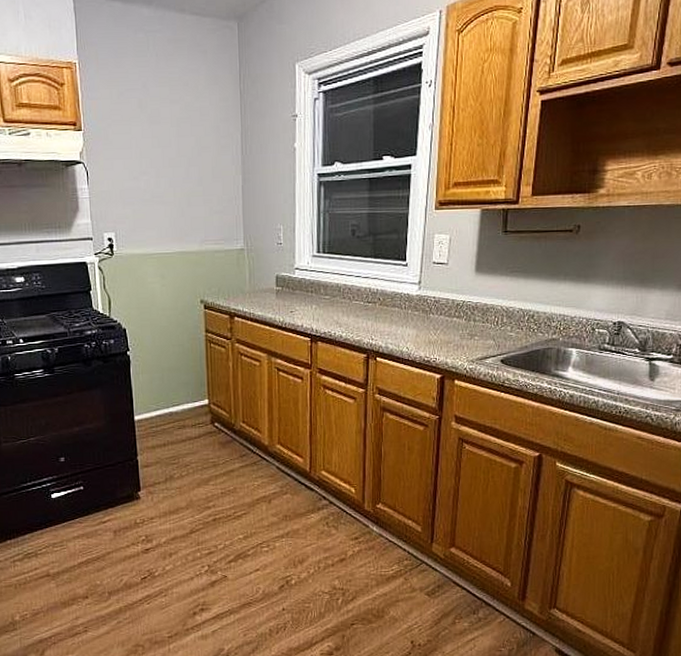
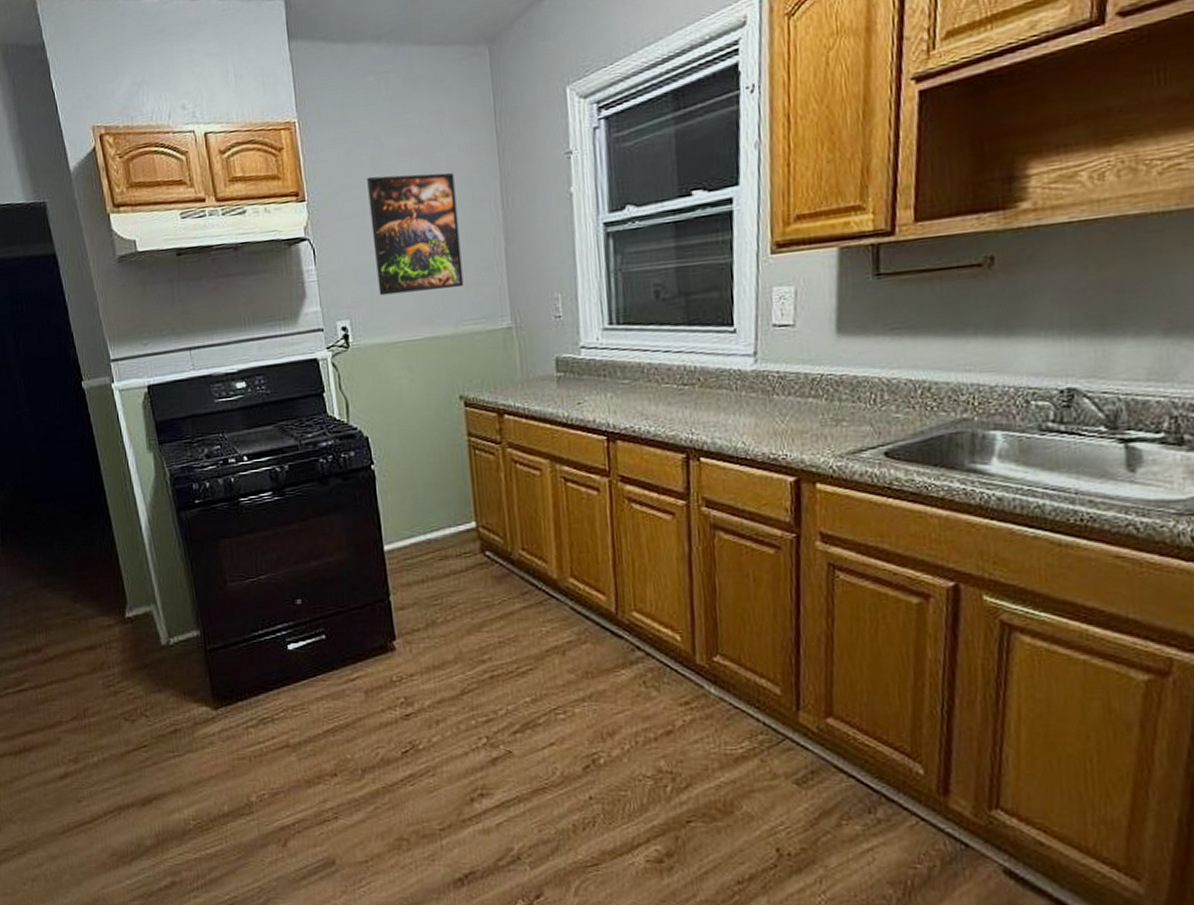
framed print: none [134,116,208,215] -> present [367,172,464,296]

